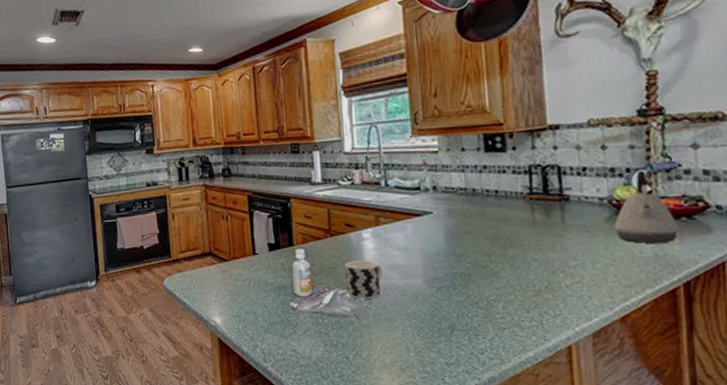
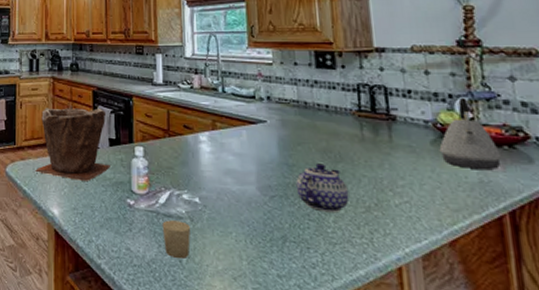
plant pot: none [193,214,271,288] -> present [35,108,110,181]
candle: none [327,319,357,356] -> present [162,220,191,260]
cup: present [344,260,382,299] -> none [181,162,217,202]
teapot: none [463,251,519,299] -> present [296,163,350,213]

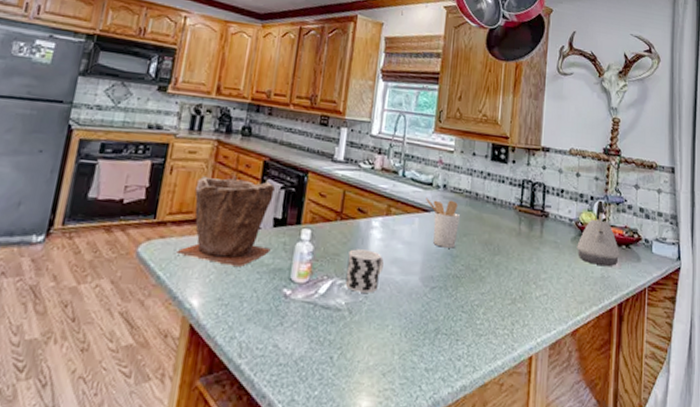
candle: present [162,220,191,260] -> none [316,312,347,356]
cup: none [181,162,217,202] -> present [345,249,384,293]
utensil holder: none [250,110,291,158] -> present [426,197,460,248]
teapot: present [296,163,350,213] -> none [455,255,501,305]

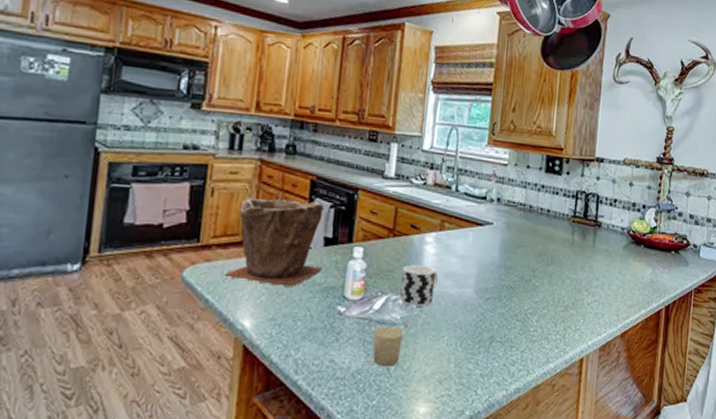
candle: none [316,312,347,356] -> present [372,327,403,368]
utensil holder: present [426,197,460,248] -> none [480,211,514,260]
kettle: present [577,200,620,267] -> none [628,208,670,272]

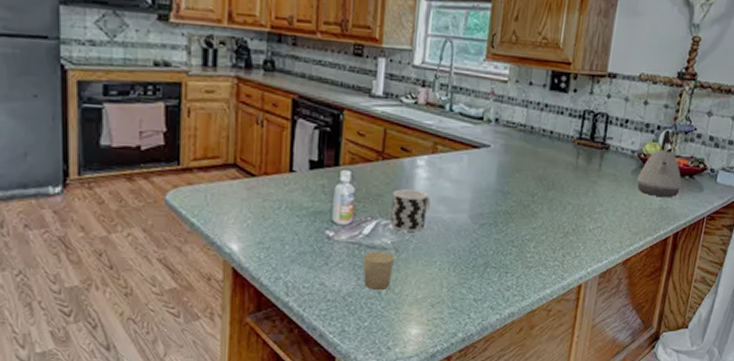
plant pot: present [224,197,324,287] -> none [208,117,309,211]
kettle: none [628,208,670,272] -> present [636,129,683,198]

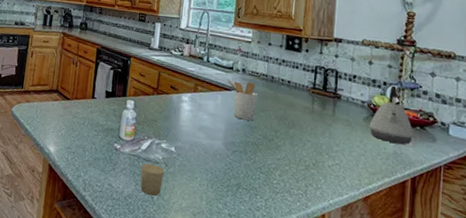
cup: present [390,189,430,232] -> none [161,117,192,152]
utensil holder: none [476,133,513,185] -> present [227,79,257,121]

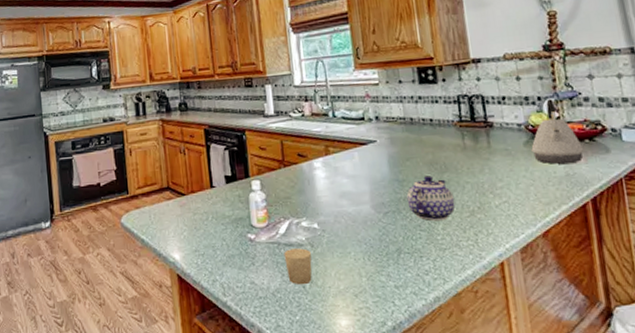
utensil holder: present [227,79,257,121] -> none [361,129,400,175]
teapot: none [254,128,295,169] -> present [406,175,456,221]

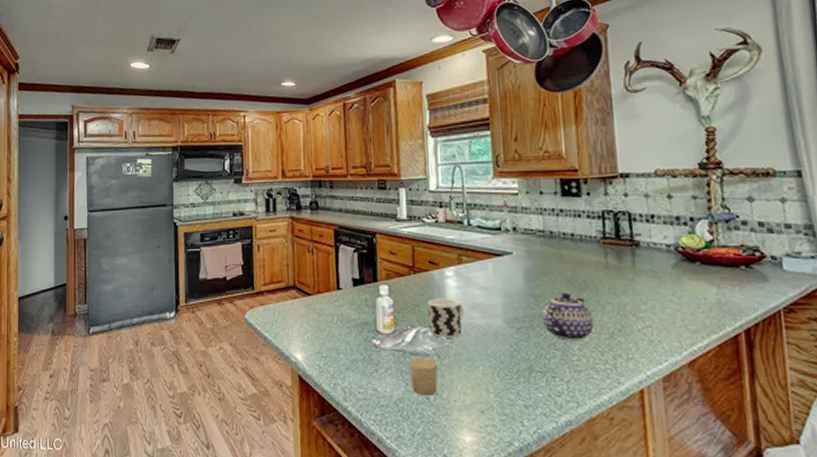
cup: none [298,189,334,228] -> present [427,298,464,338]
kettle: present [531,98,585,164] -> none [680,220,740,291]

